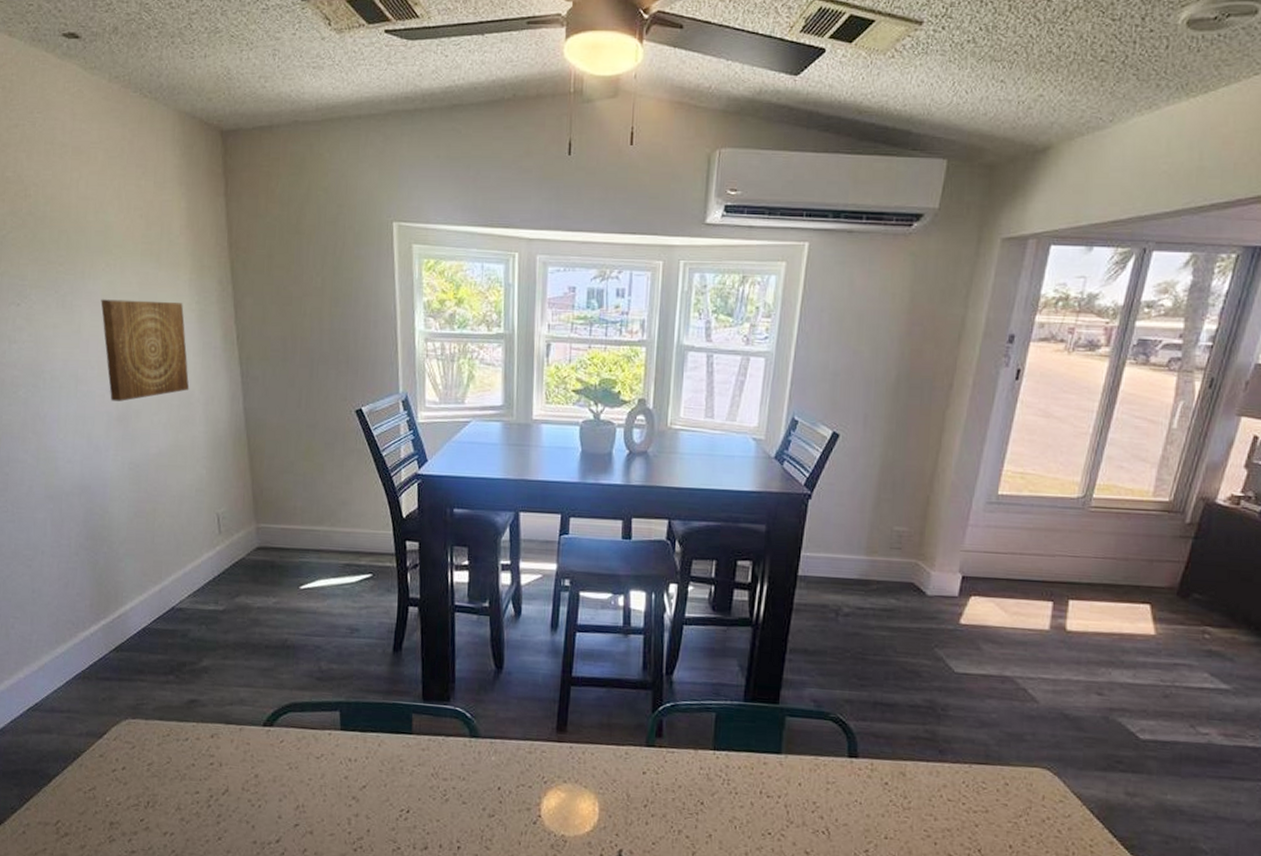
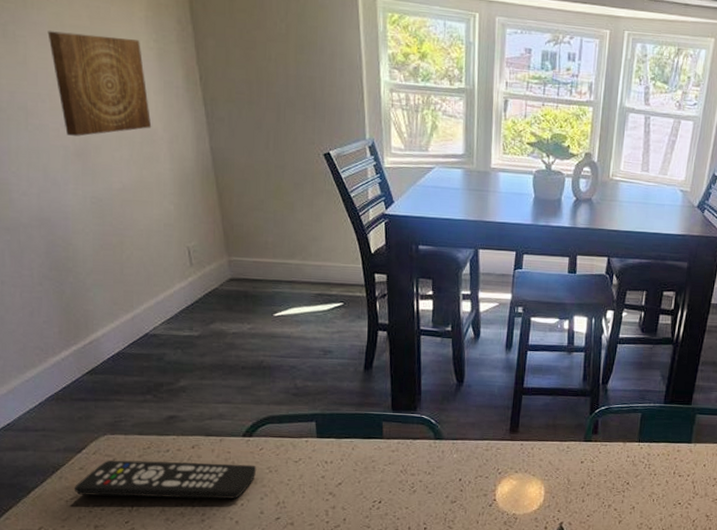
remote control: none [92,748,276,799] -> present [73,460,257,499]

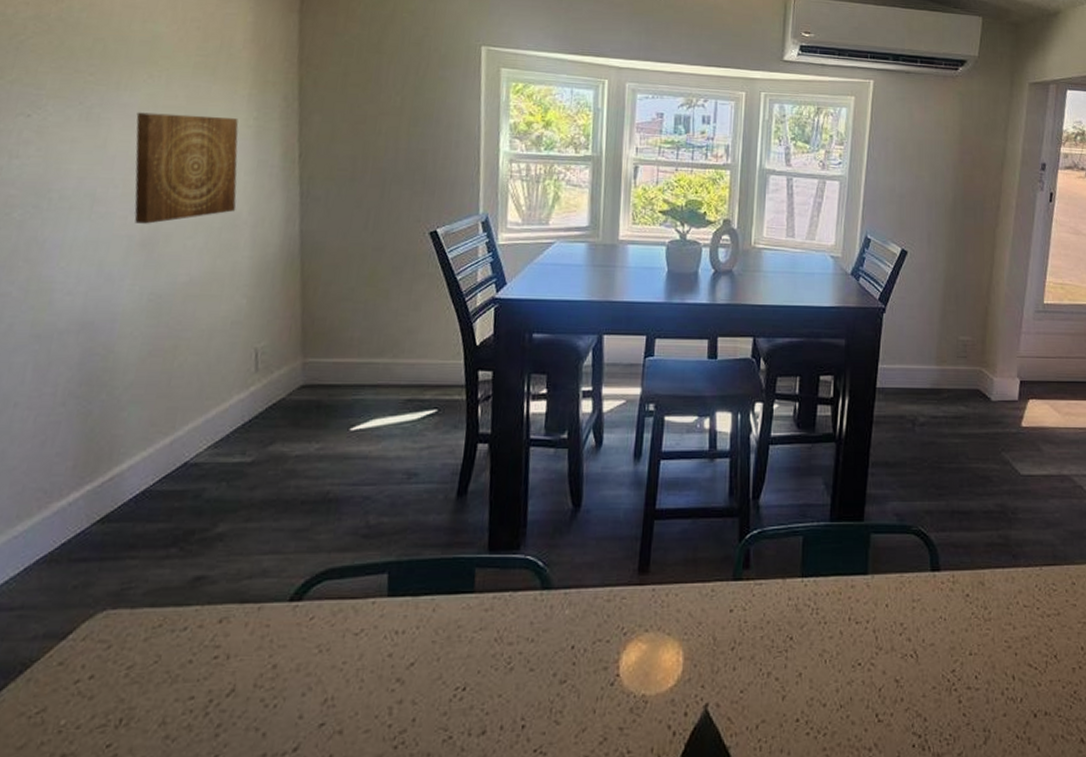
remote control: present [73,460,257,499] -> none [43,643,303,706]

